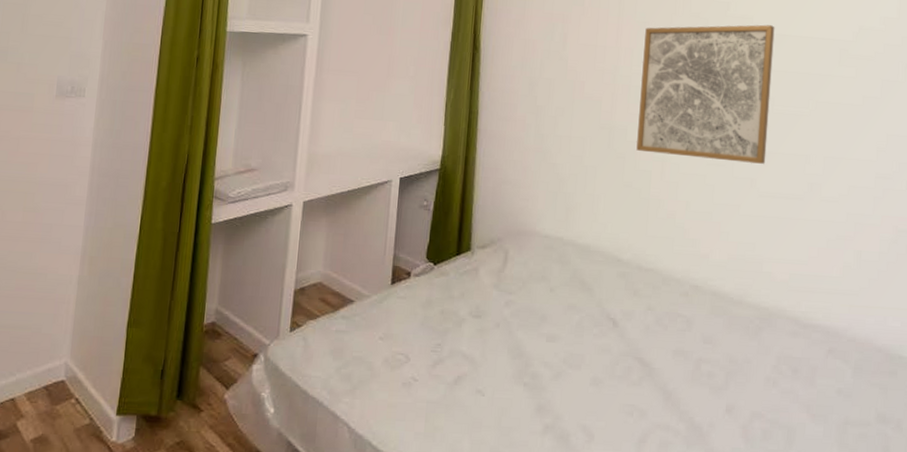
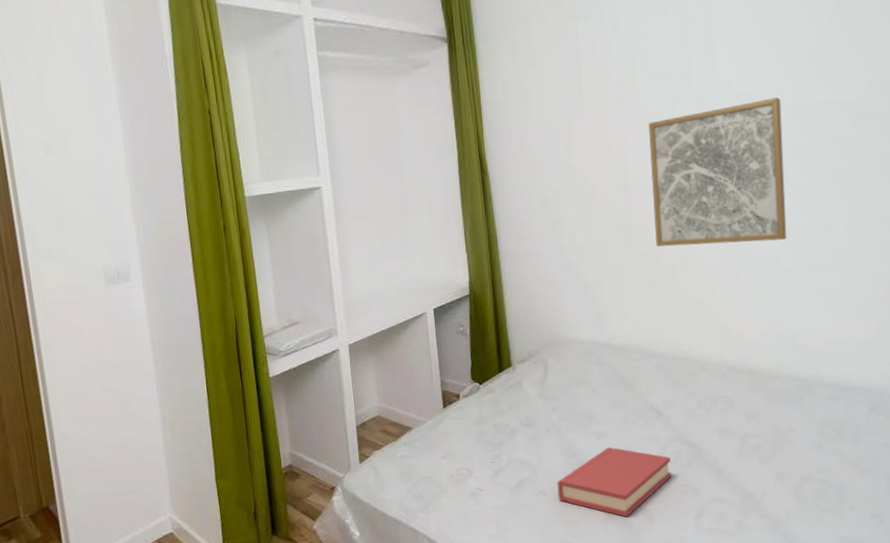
hardback book: none [496,352,620,432] -> present [557,447,672,517]

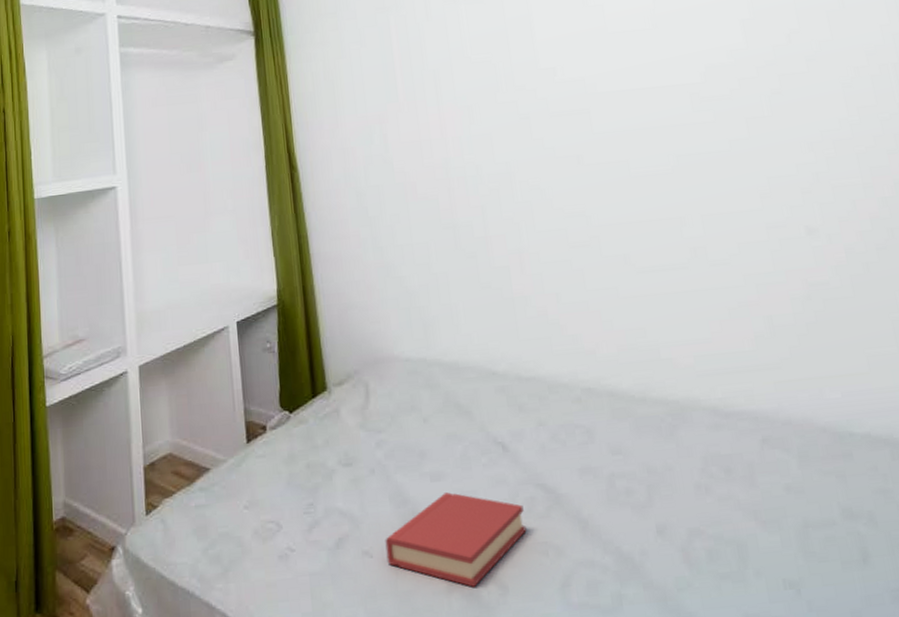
wall art: present [648,97,787,247] -> none [470,83,636,246]

